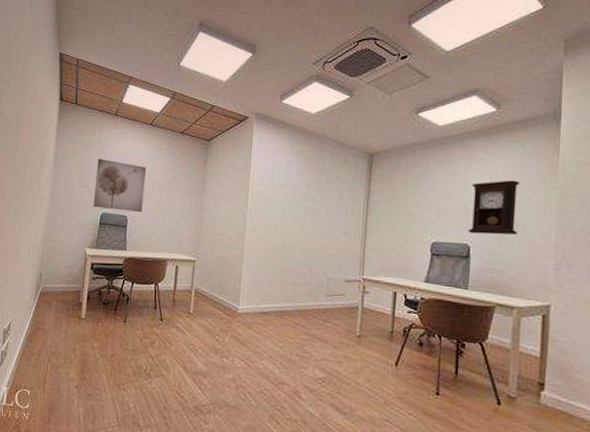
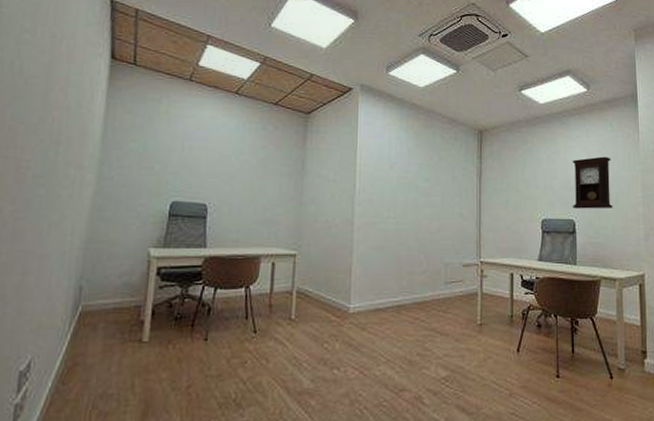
wall art: present [93,159,147,213] -> none [159,133,232,200]

